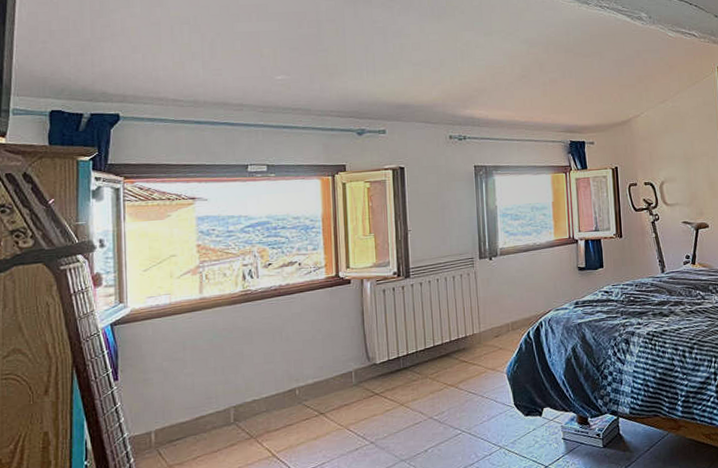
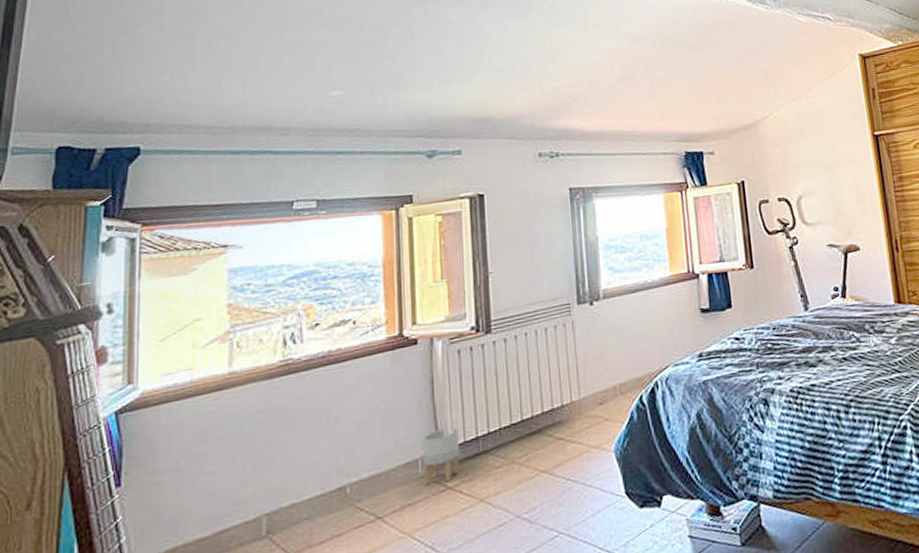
planter: none [355,348,385,392] -> present [422,426,460,486]

